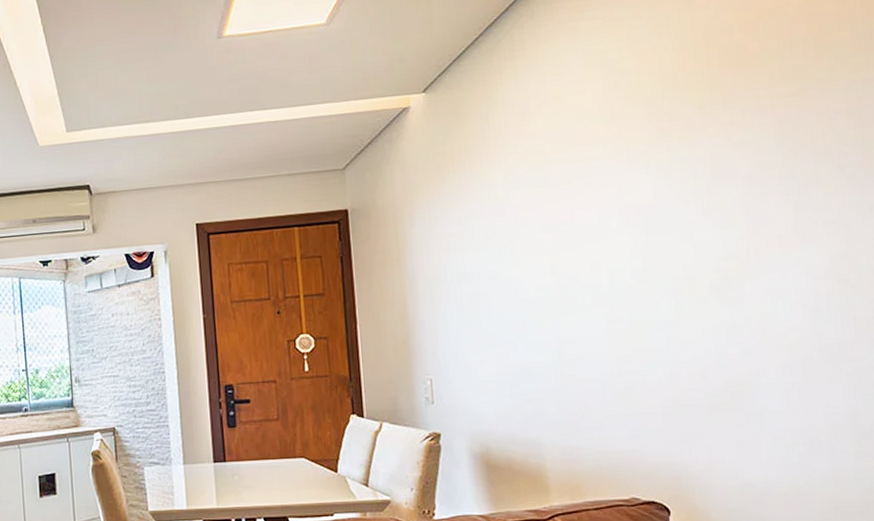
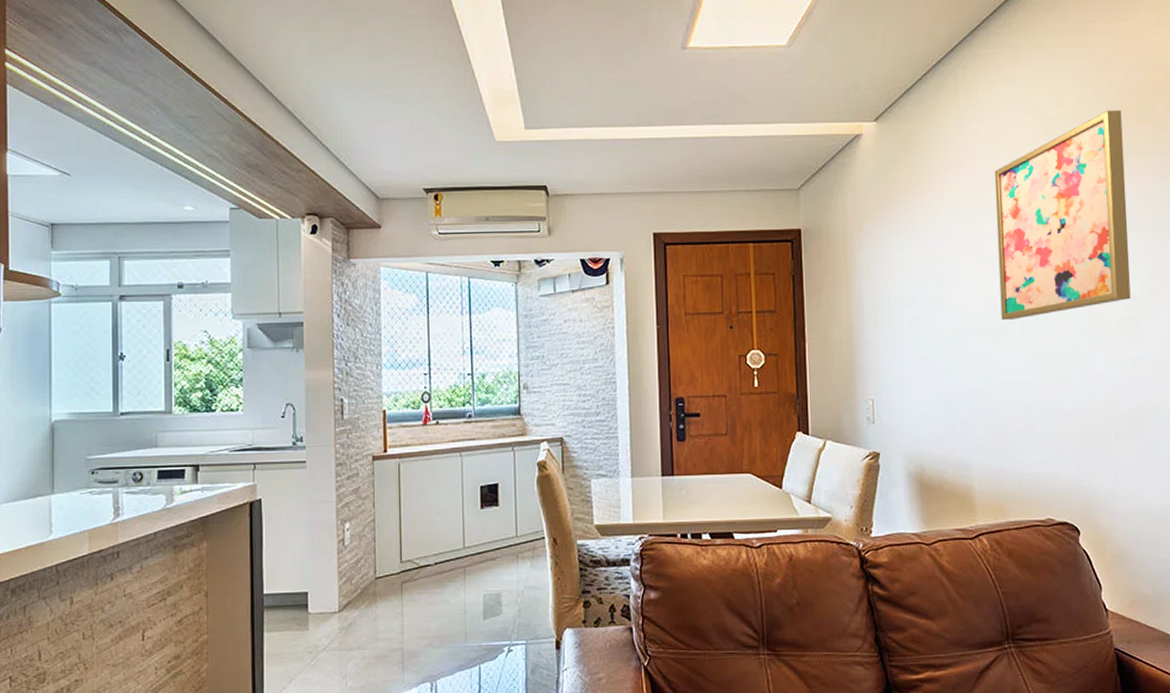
wall art: none [558,54,723,290] -> present [994,110,1131,320]

